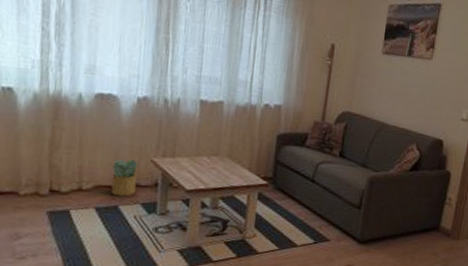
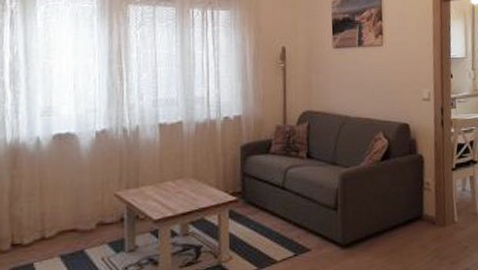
potted plant: present [110,159,138,197] -> none [72,197,102,239]

